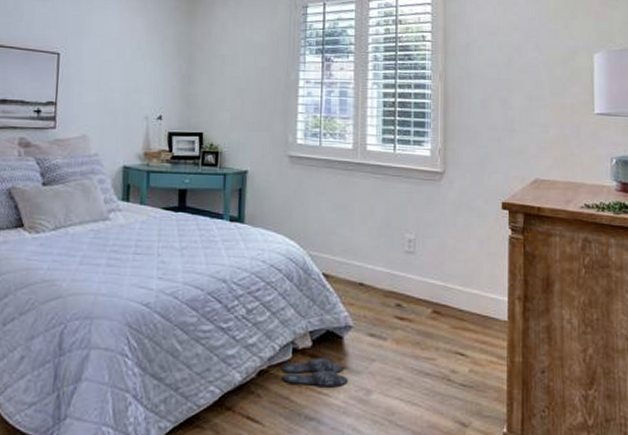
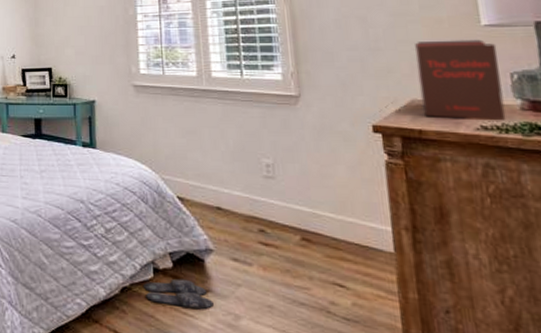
books: none [542,125,604,200] -> present [414,39,506,121]

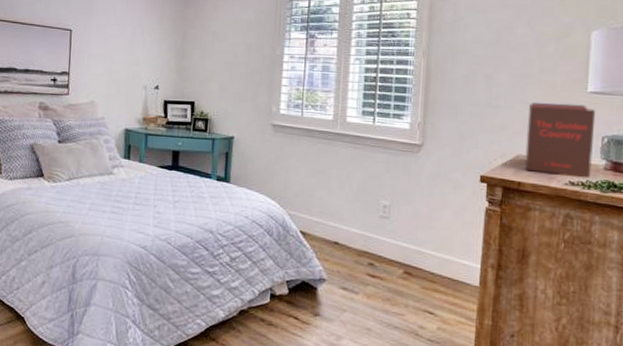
slippers: present [142,279,214,310] -> none [259,304,320,331]

